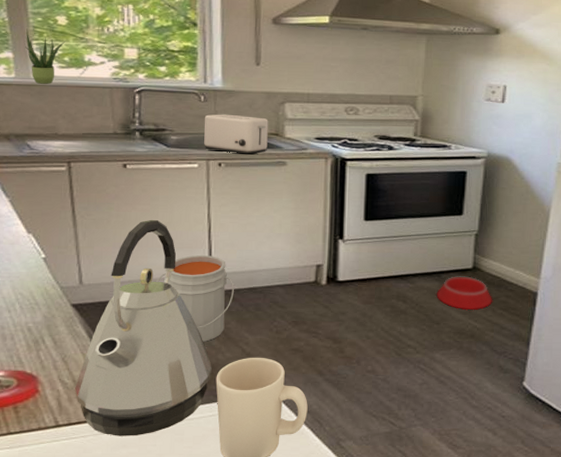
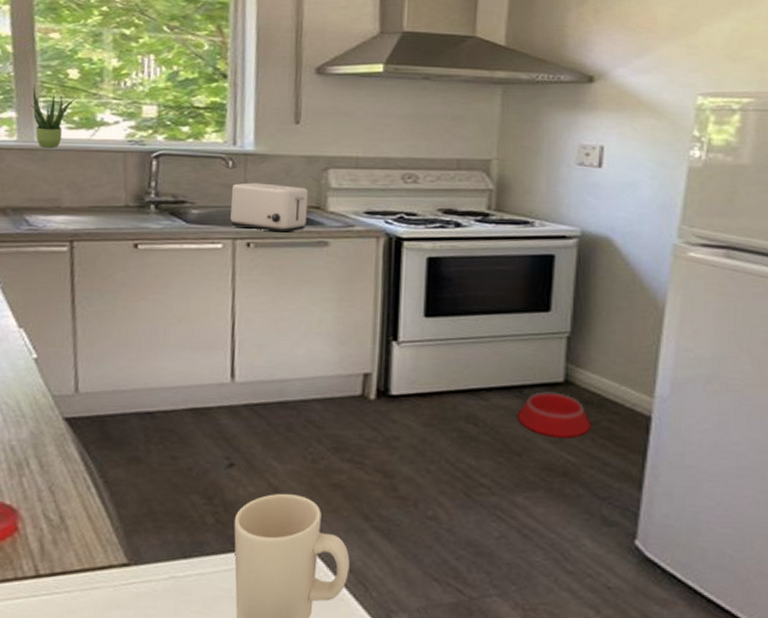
kettle: present [75,219,212,436] -> none [61,312,230,594]
bucket: present [156,255,234,343] -> none [166,358,261,472]

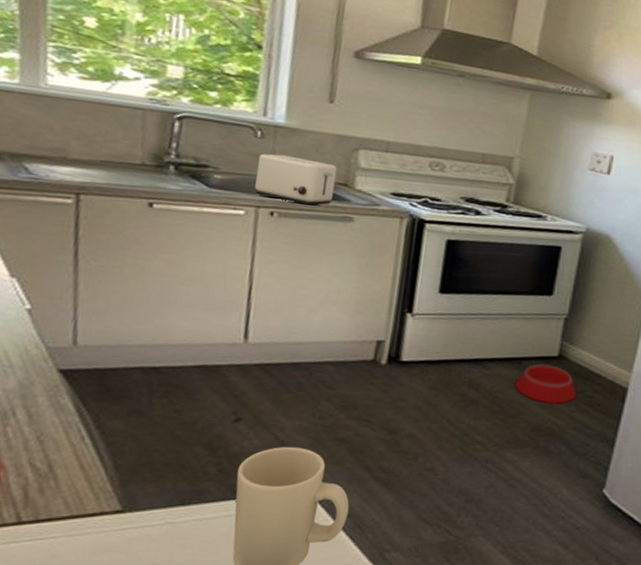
potted plant: present [31,84,77,149] -> none [37,26,93,97]

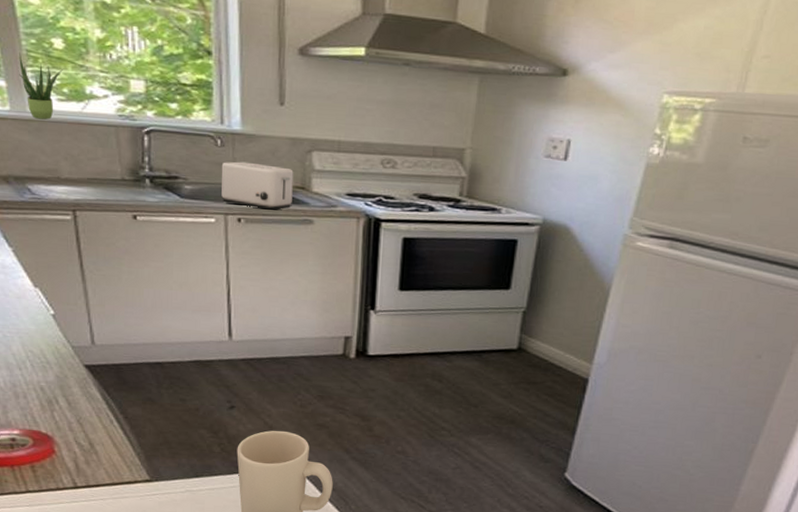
potted plant: none [37,26,93,97] -> present [19,52,64,121]
pet bowl: present [514,364,578,405] -> none [475,356,538,395]

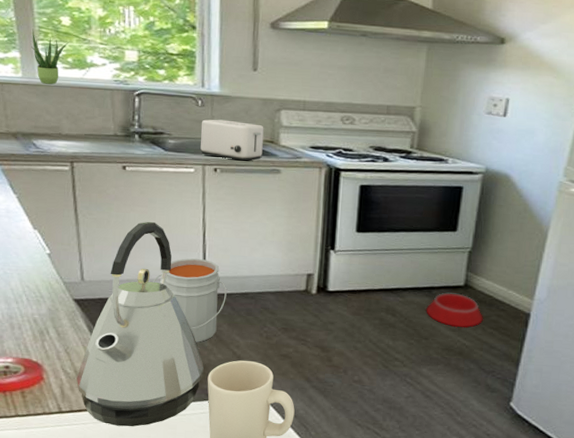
kettle: none [92,278,233,502] -> present [76,221,204,427]
bucket: none [173,319,256,413] -> present [153,258,227,343]
pet bowl: none [475,356,538,395] -> present [426,292,484,328]

